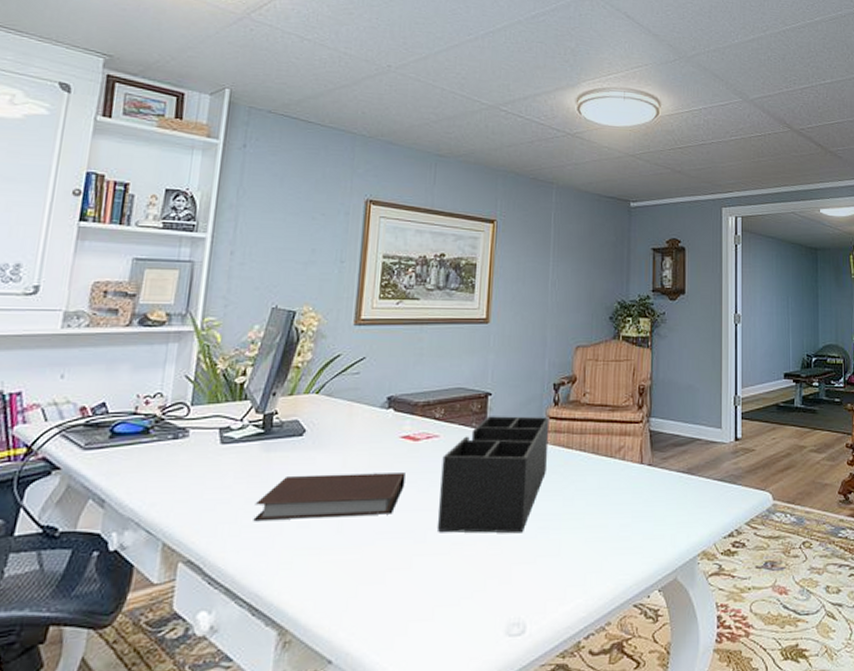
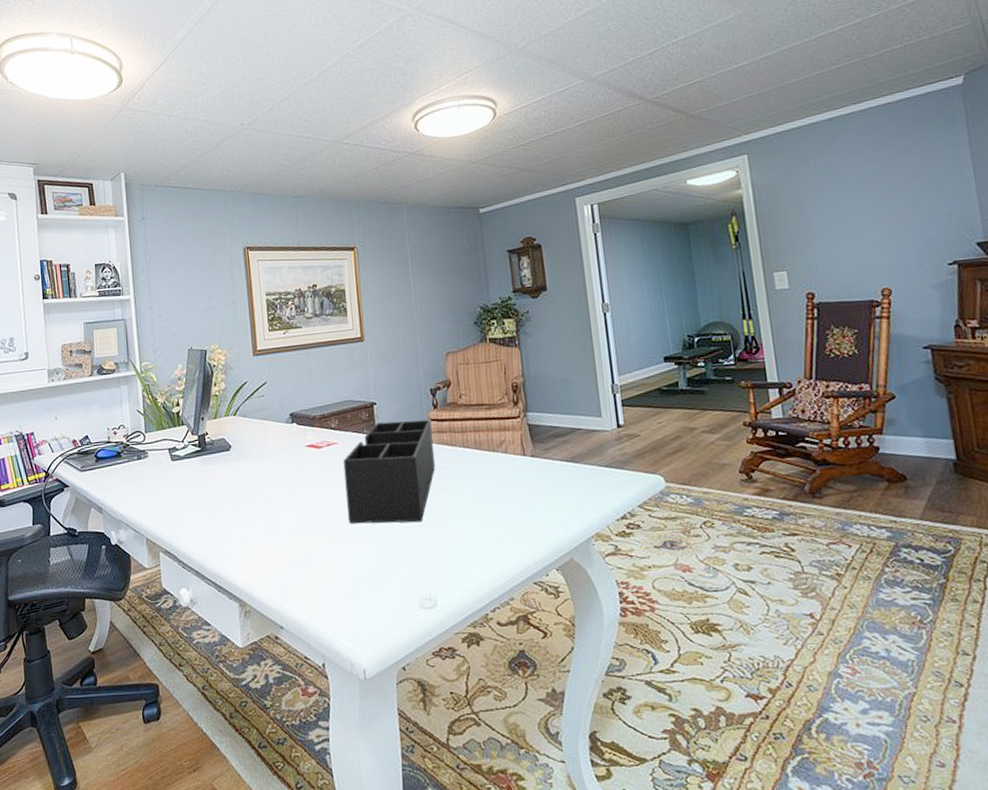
notebook: present [253,473,405,520] -> none [204,475,316,519]

